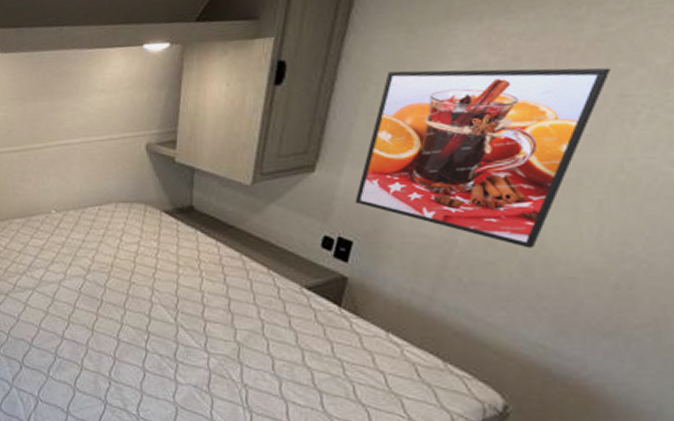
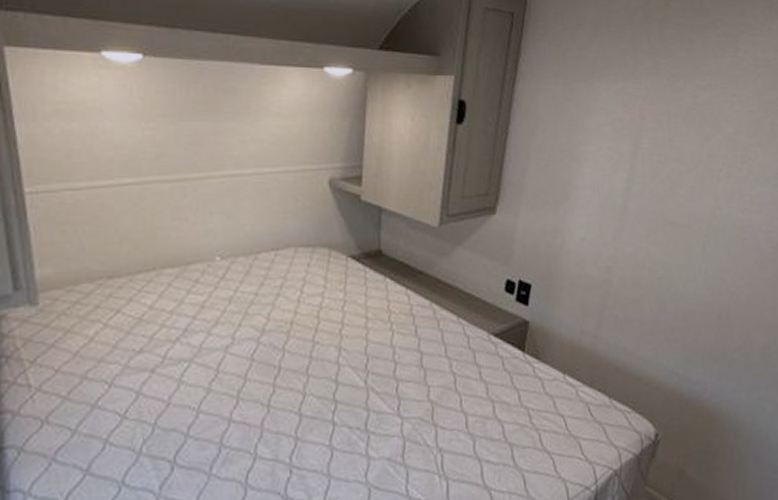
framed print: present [355,67,611,248] -> none [531,120,702,286]

